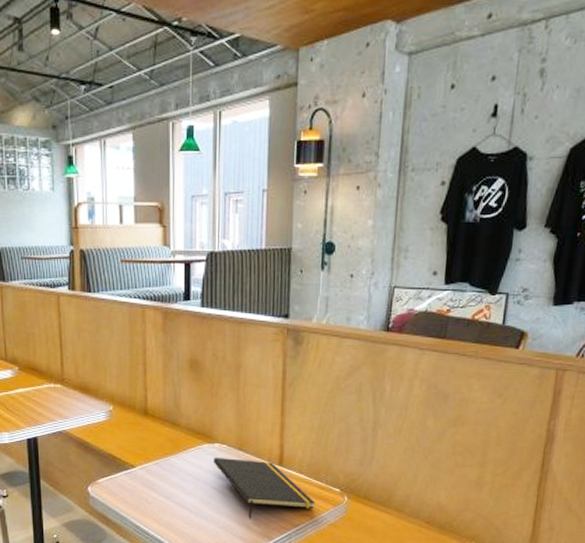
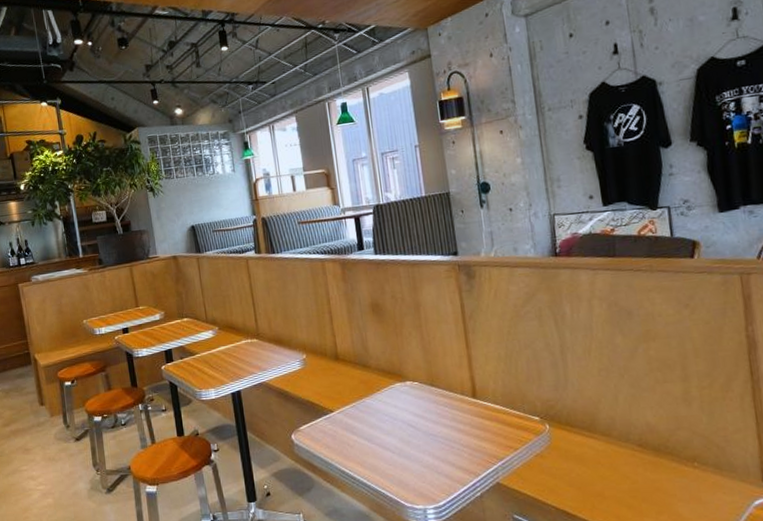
notepad: present [213,457,316,519] -> none [407,394,517,456]

